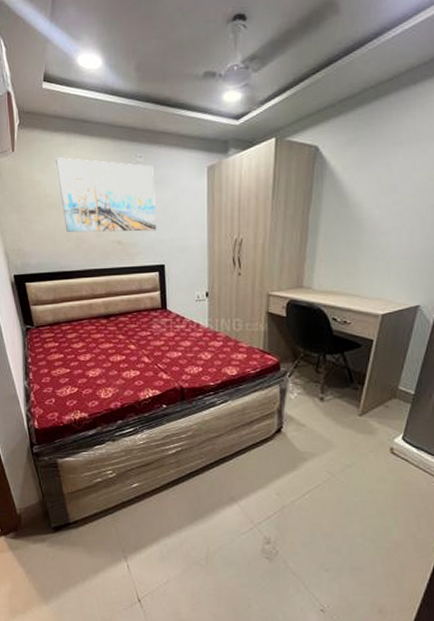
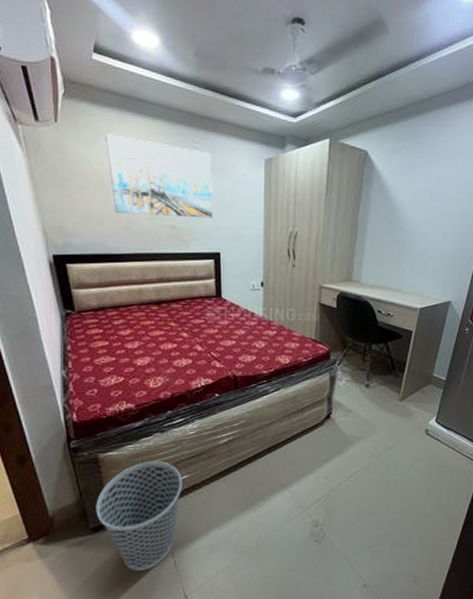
wastebasket: none [56,468,133,571] -> present [96,461,182,571]

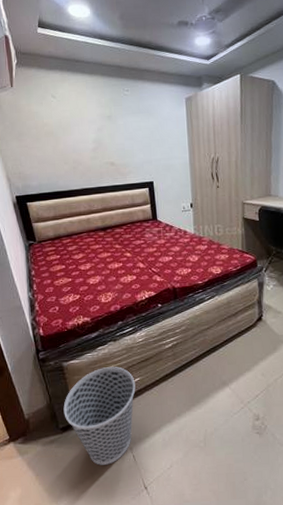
wall art: present [106,134,213,218] -> none [52,92,145,157]

